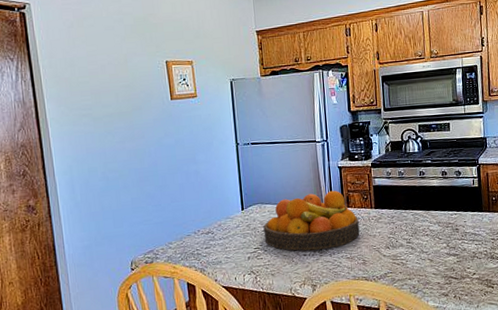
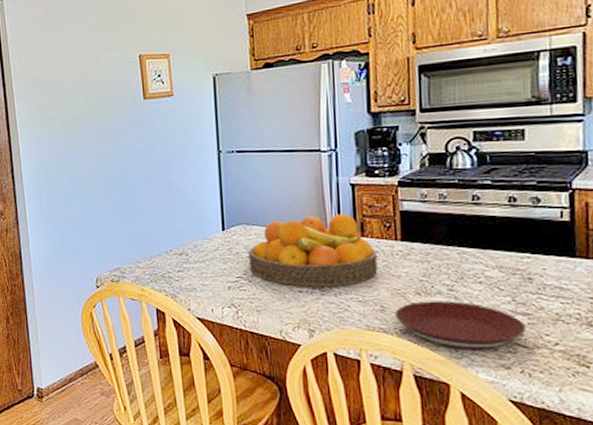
plate: none [373,250,456,286] -> present [395,301,526,351]

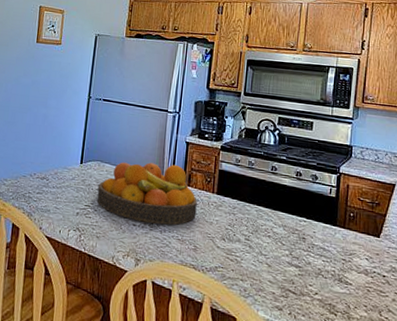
plate: present [395,301,526,351] -> none [204,246,296,293]

